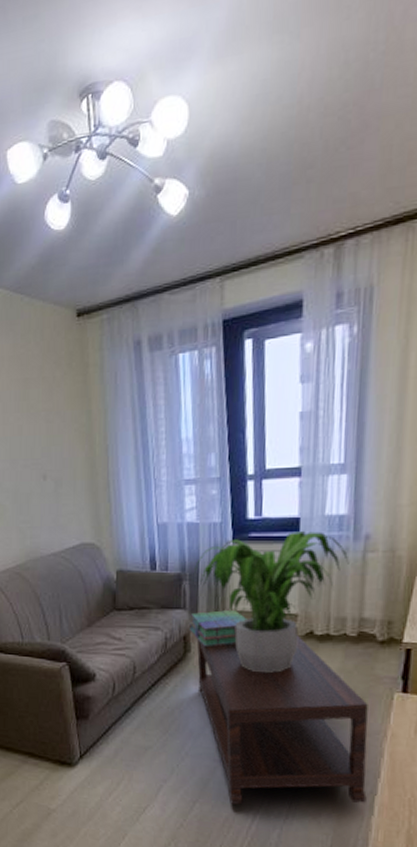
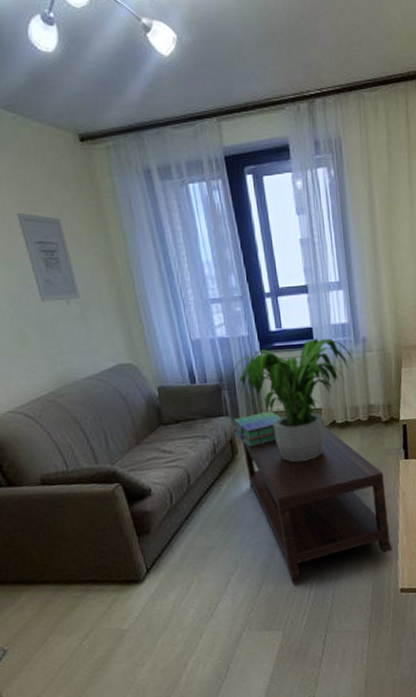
wall art: none [12,390,56,477] -> present [17,212,80,302]

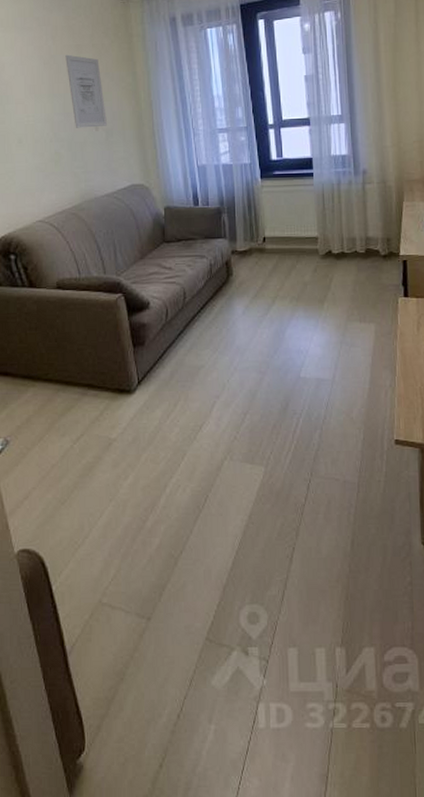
potted plant: present [231,338,354,462] -> none [231,168,353,290]
stack of books: present [232,410,282,447] -> none [229,236,278,271]
coffee table: present [241,425,392,579] -> none [237,255,387,411]

